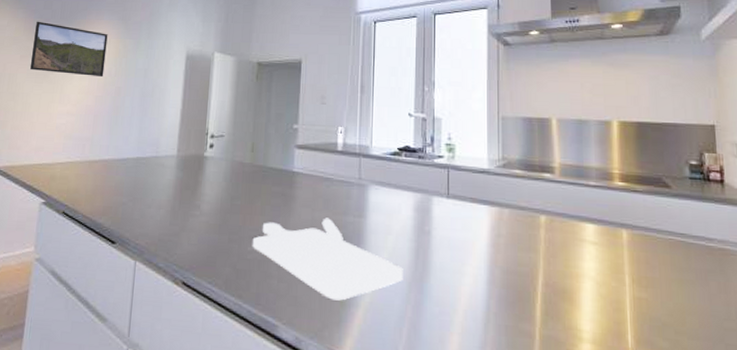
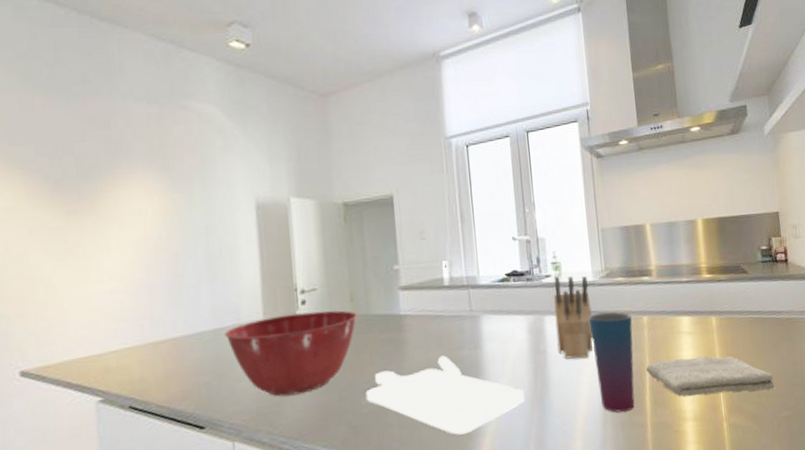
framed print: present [30,21,108,76] -> none [42,183,152,246]
mixing bowl: none [144,154,255,229] -> present [224,310,357,397]
knife block: none [443,158,485,248] -> present [553,276,594,359]
cup: none [479,203,527,315] -> present [588,311,635,413]
washcloth: none [539,267,699,329] -> present [646,356,775,397]

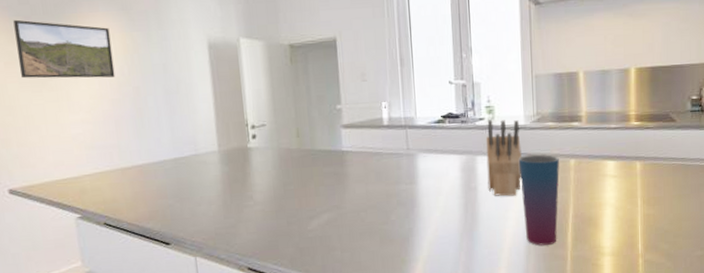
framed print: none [42,183,152,246] -> present [13,19,115,79]
mixing bowl: present [224,310,357,397] -> none [184,145,303,220]
cutting board: present [365,355,525,435] -> none [311,189,455,259]
washcloth: present [646,356,775,397] -> none [570,198,691,234]

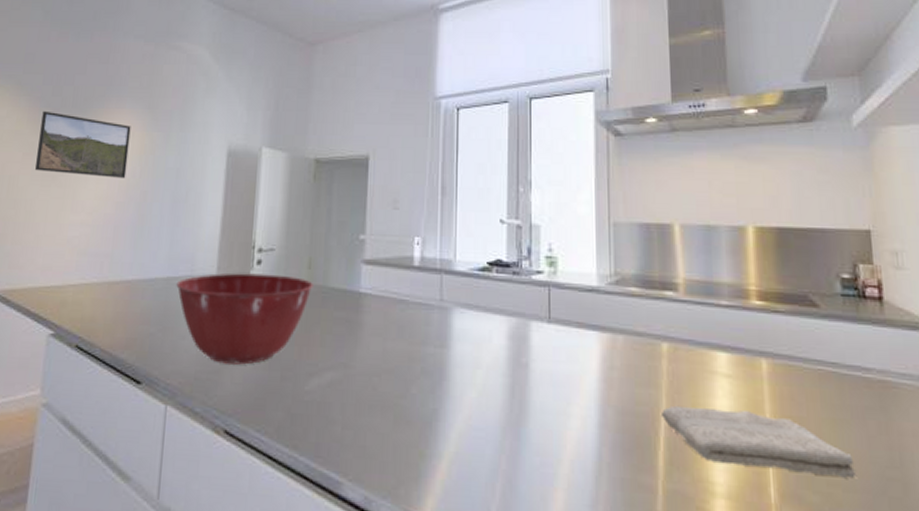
mixing bowl: none [184,145,303,220] -> present [176,273,313,365]
knife block: present [485,120,523,197] -> none [544,274,594,384]
cup: present [518,154,559,246] -> none [587,328,646,466]
washcloth: none [570,198,691,234] -> present [662,405,856,479]

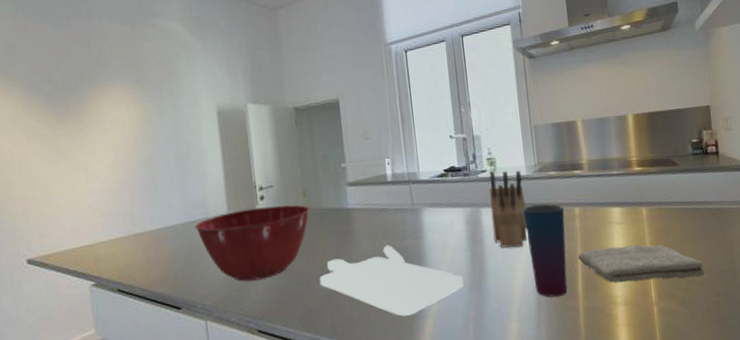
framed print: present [35,110,131,178] -> none [36,96,130,152]
cutting board: none [310,348,496,451] -> present [319,245,464,316]
knife block: none [544,274,594,384] -> present [488,171,528,248]
cup: none [587,328,646,466] -> present [522,203,568,297]

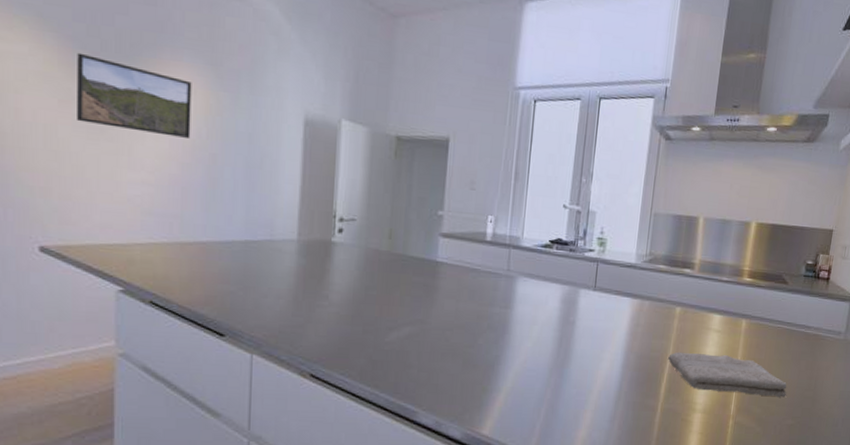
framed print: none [36,96,130,152] -> present [75,52,192,138]
mixing bowl: present [195,205,310,282] -> none [255,239,394,321]
cutting board: present [319,245,464,316] -> none [389,309,546,387]
knife block: present [488,171,528,248] -> none [587,252,630,337]
cup: present [522,203,568,297] -> none [618,295,665,393]

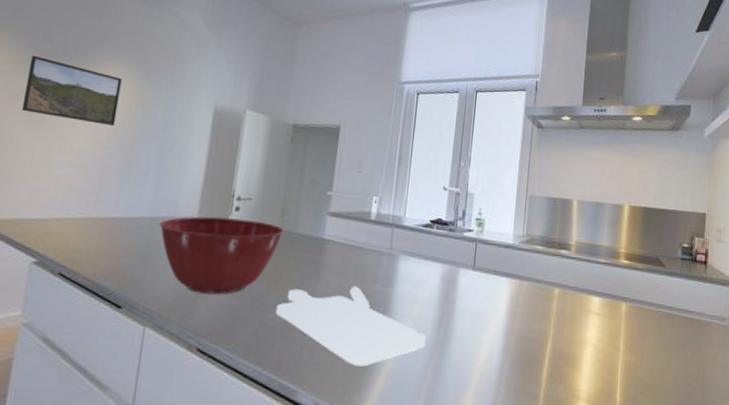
mixing bowl: none [255,239,394,321] -> present [159,216,284,295]
cutting board: none [389,309,546,387] -> present [275,286,426,367]
washcloth: present [668,352,787,398] -> none [549,334,674,387]

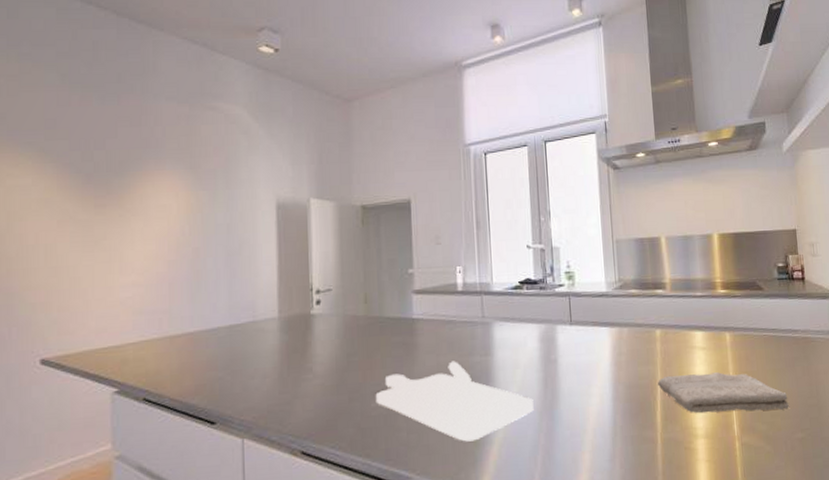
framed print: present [22,55,122,126] -> none [72,176,175,238]
mixing bowl: present [159,216,284,295] -> none [240,311,371,395]
washcloth: none [549,334,674,387] -> present [658,372,789,414]

